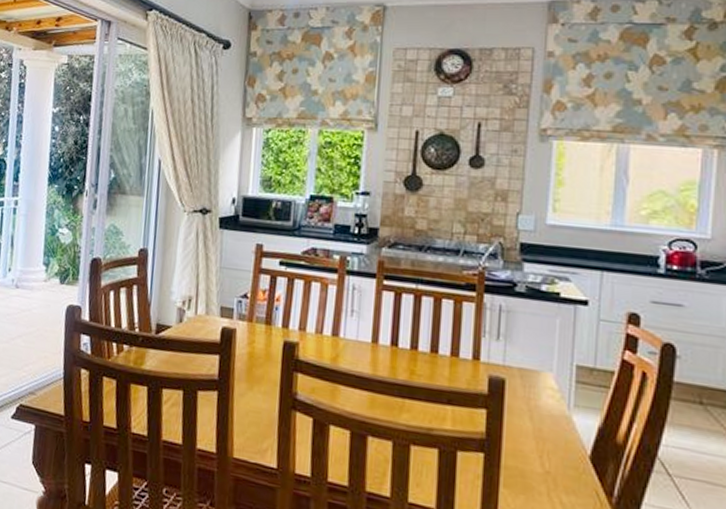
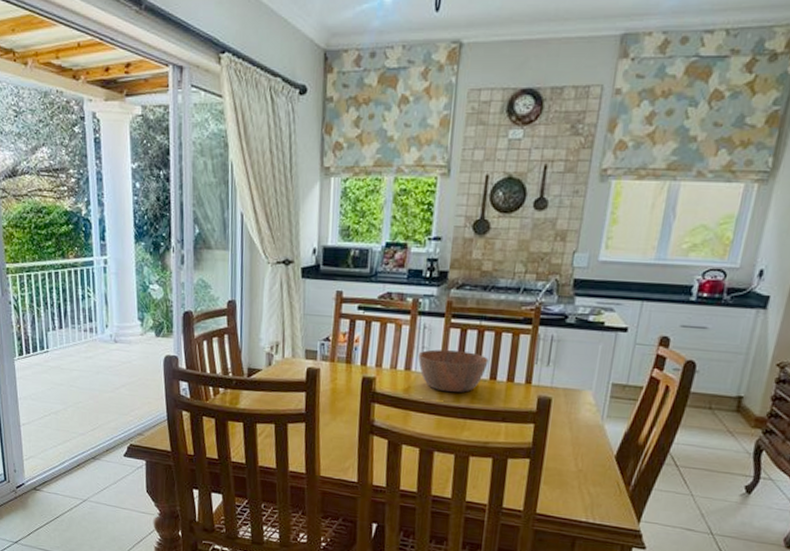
bowl: none [346,314,428,366] -> present [417,349,489,393]

